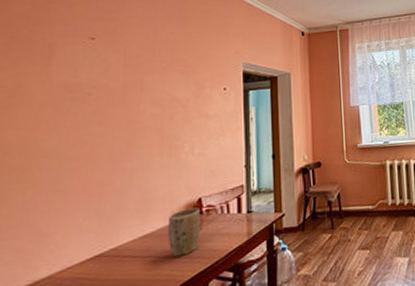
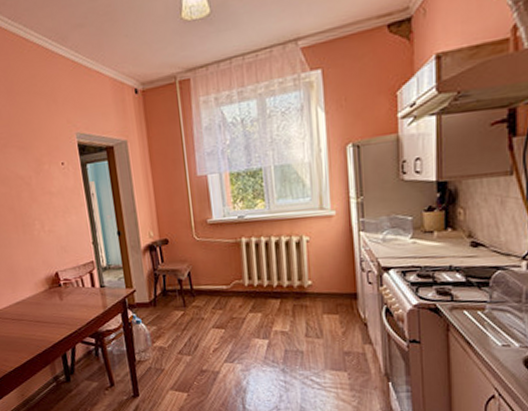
plant pot: present [167,207,200,257] -> none [33,280,62,322]

